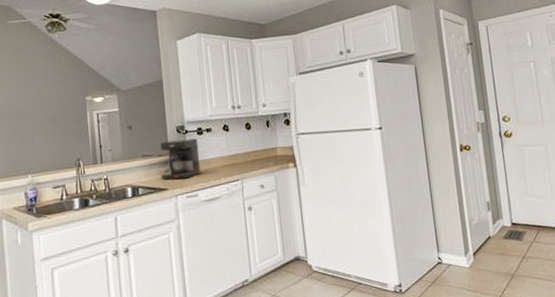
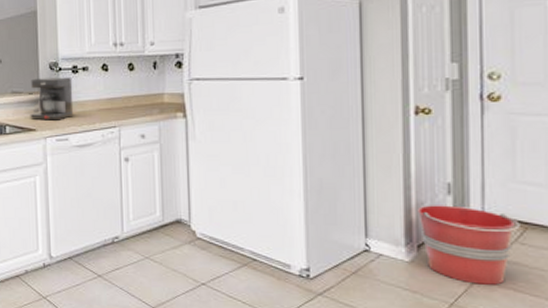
bucket: none [470,218,535,278] -> present [418,205,520,285]

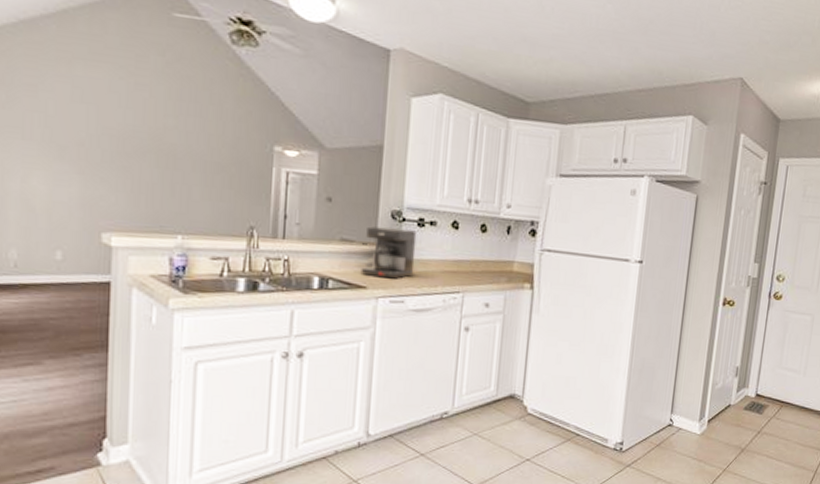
bucket: present [418,205,520,285] -> none [712,385,779,453]

